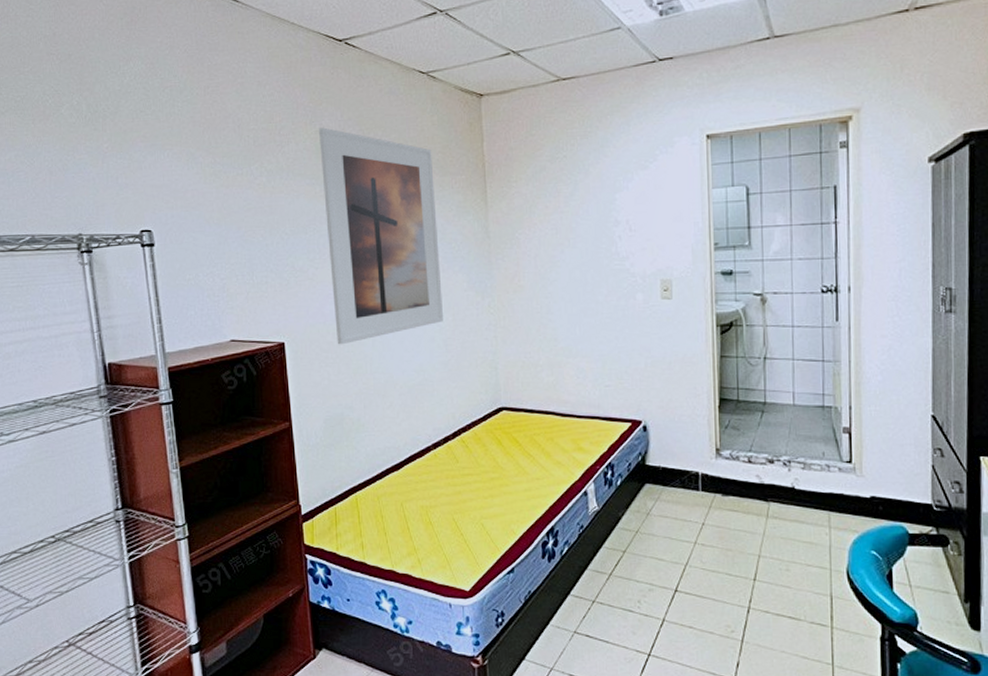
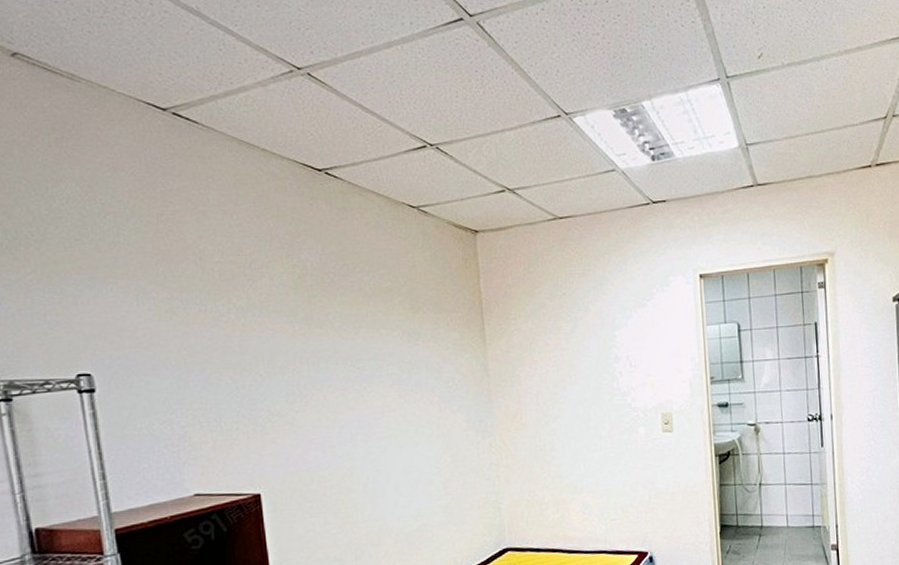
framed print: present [319,127,444,345] -> none [297,261,443,494]

